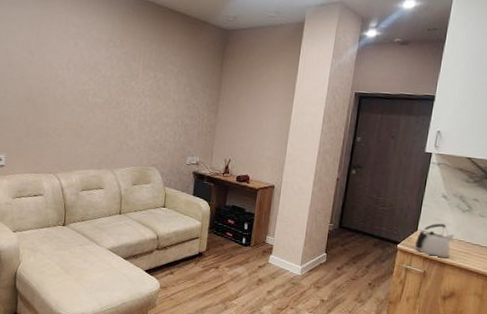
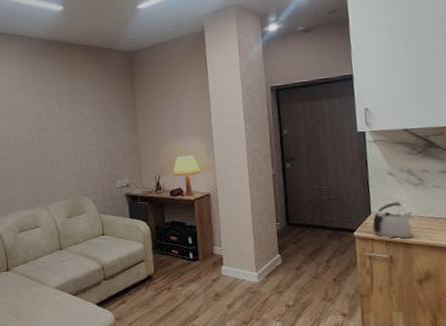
table lamp: none [243,144,271,185] -> present [173,155,202,197]

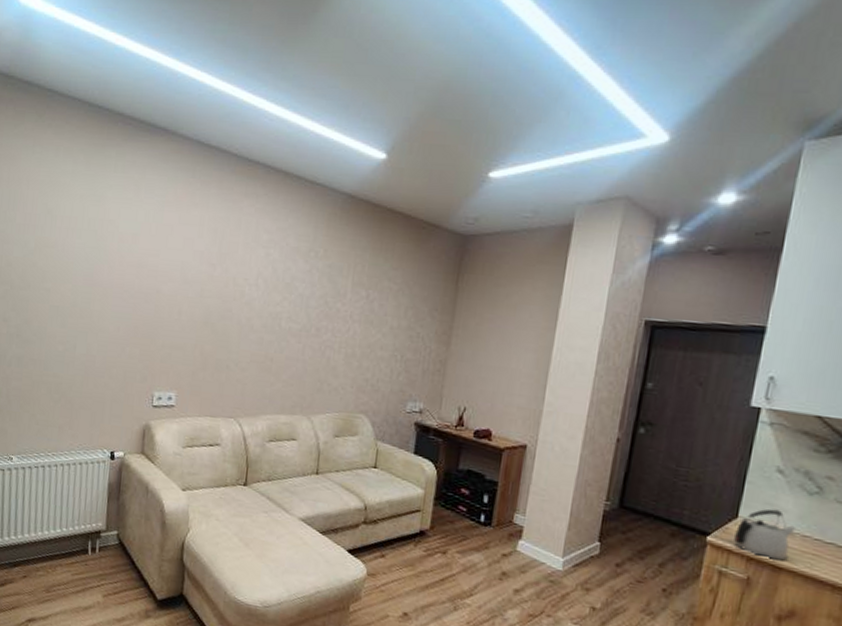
table lamp: present [173,155,202,197] -> none [483,388,523,444]

